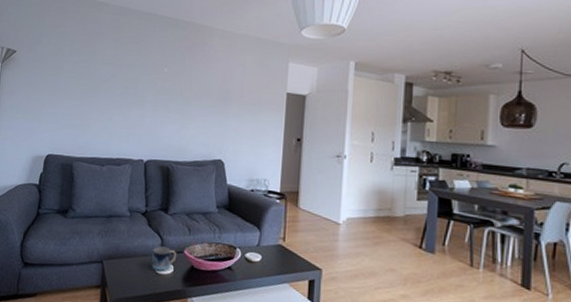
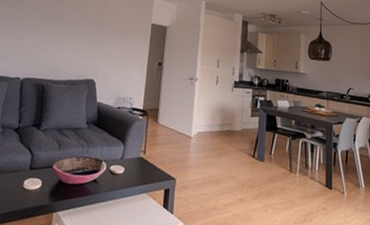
mug: present [152,246,177,272] -> none [20,161,46,187]

